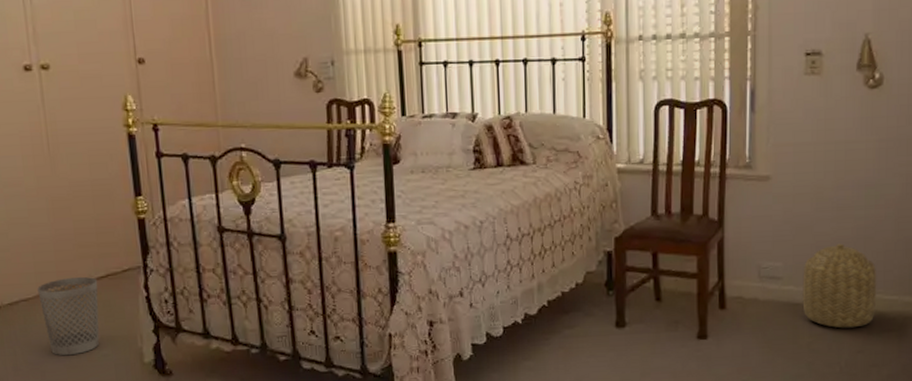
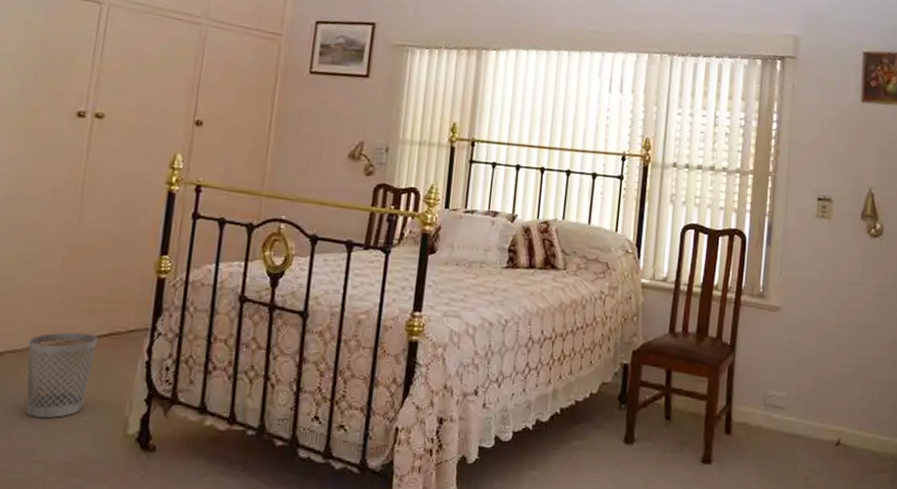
basket: present [802,243,877,329] -> none [803,379,872,466]

